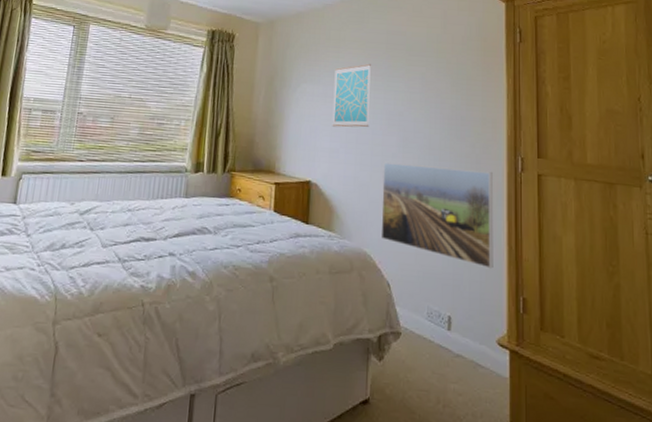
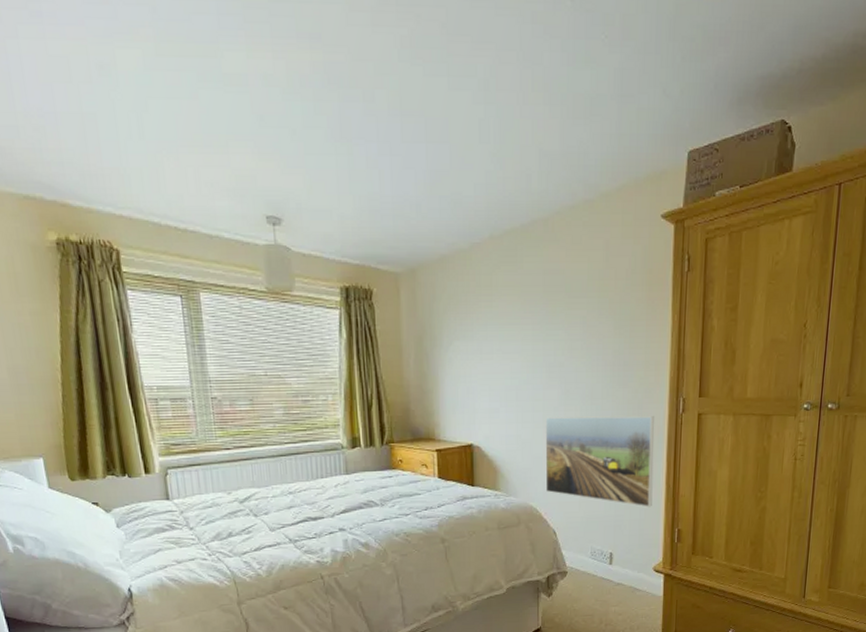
wall art: present [332,63,371,128] -> none [489,311,529,386]

